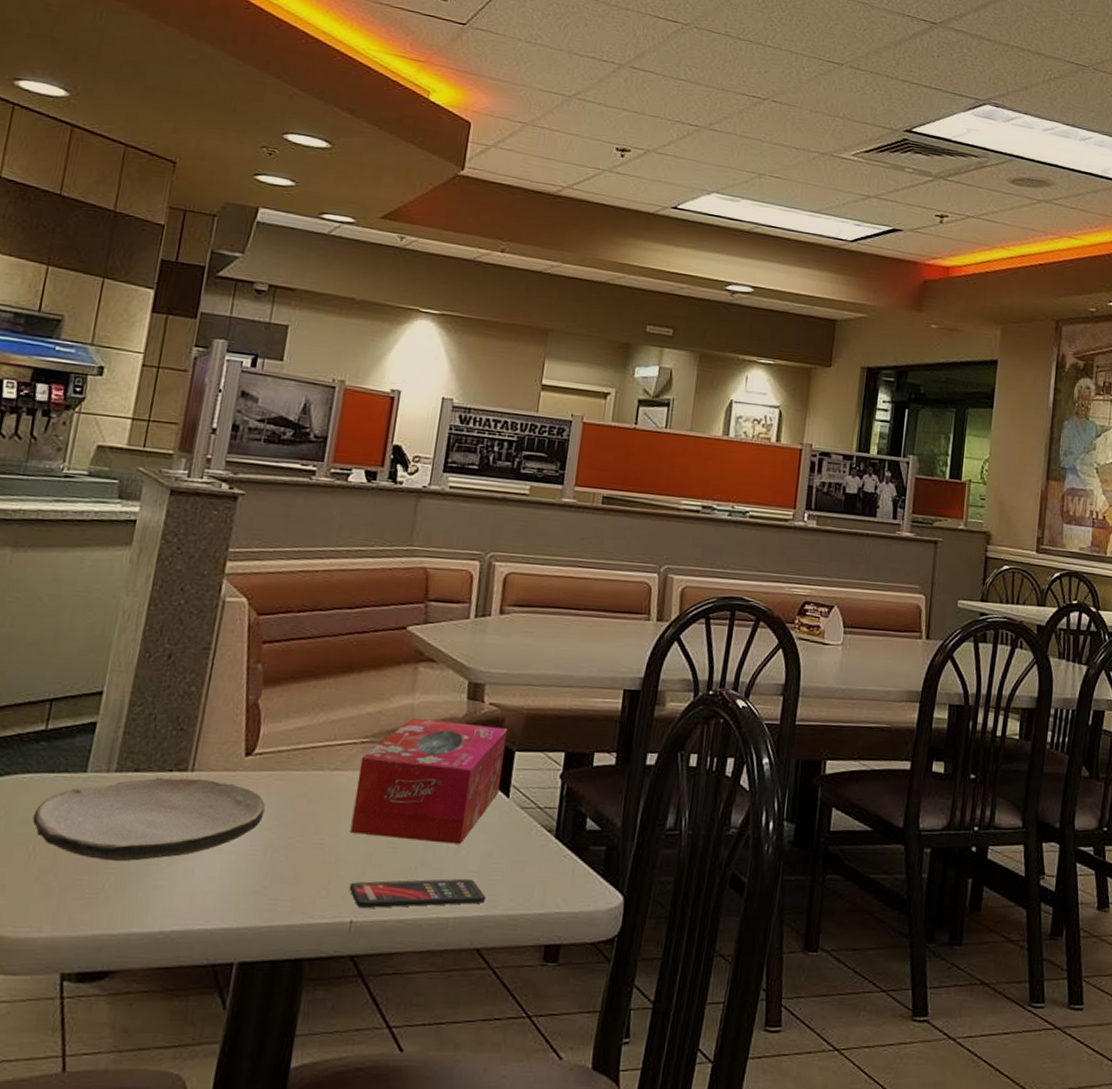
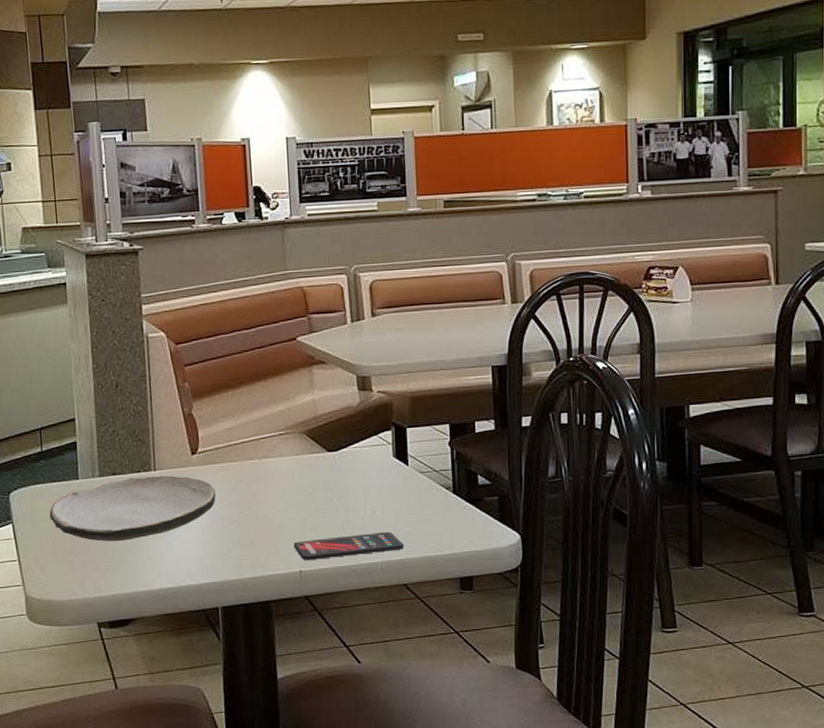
tissue box: present [350,717,508,844] -> none [282,410,399,506]

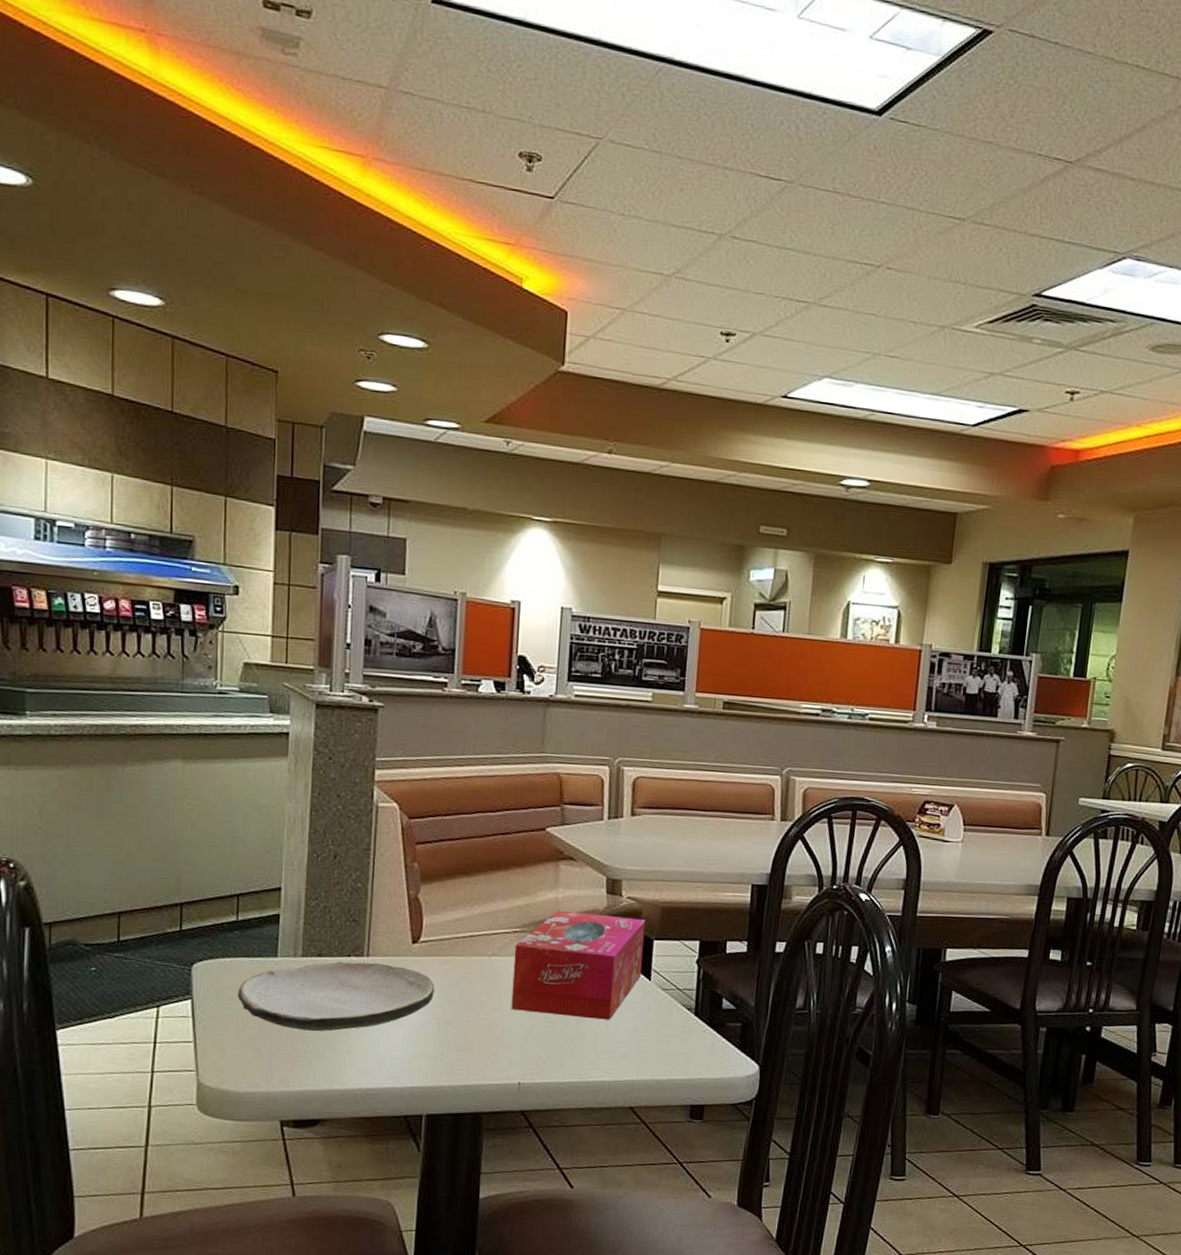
tissue box: none [282,410,399,506] -> present [511,910,646,1020]
smartphone: present [293,531,404,560] -> none [515,1048,635,1073]

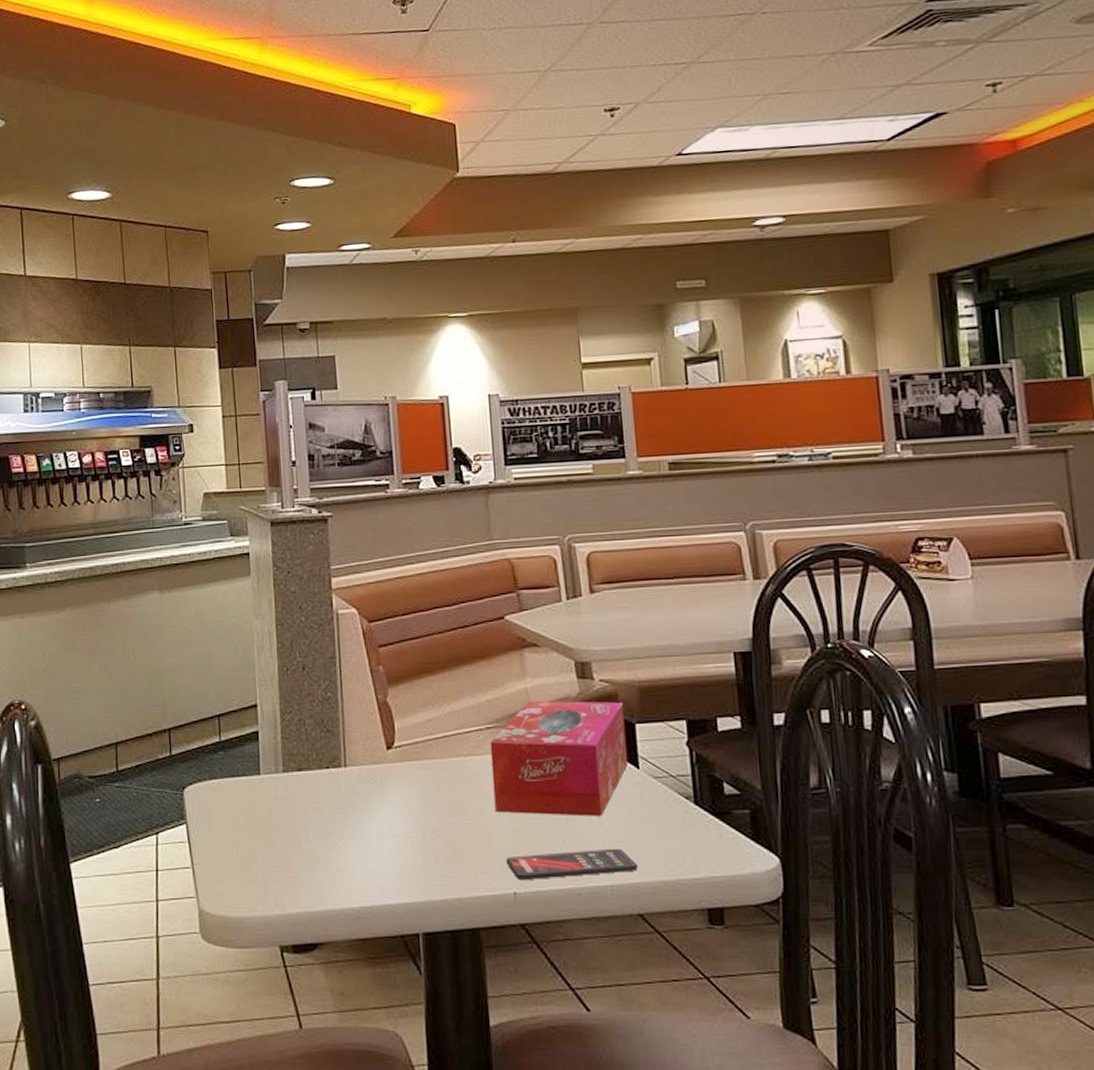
plate: present [237,961,435,1032] -> none [227,773,415,850]
smartphone: none [515,1048,635,1073] -> present [505,848,637,879]

